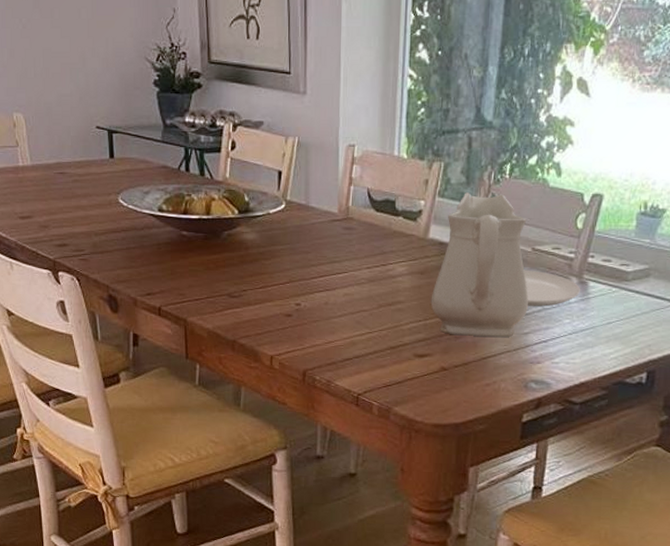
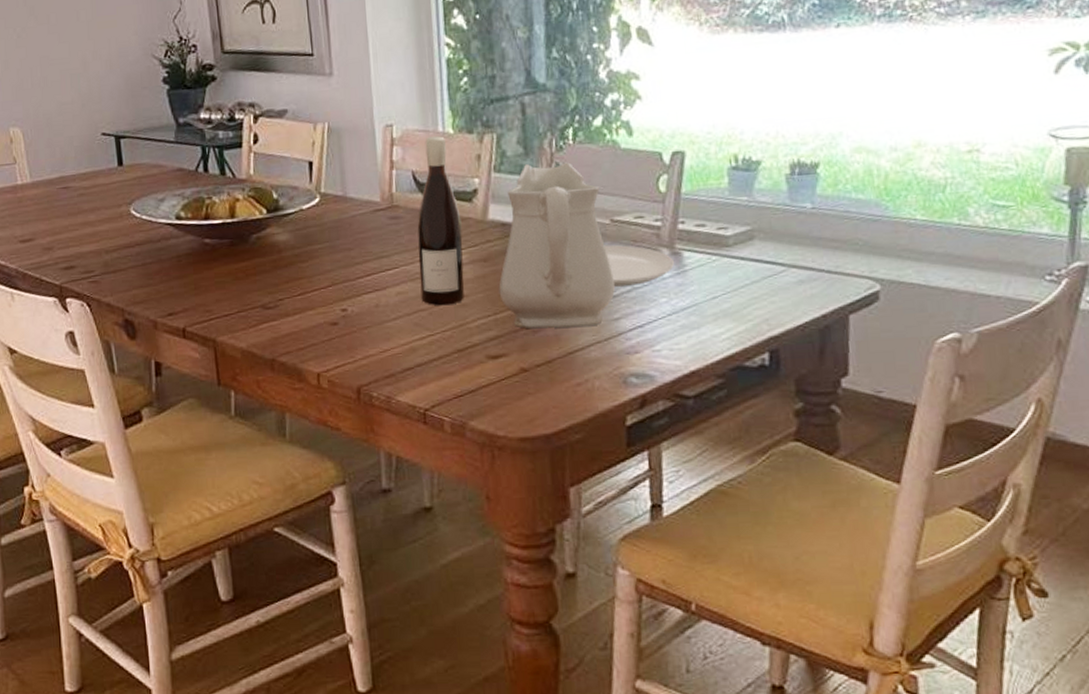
bottle: none [364,160,405,309] -> present [417,136,465,306]

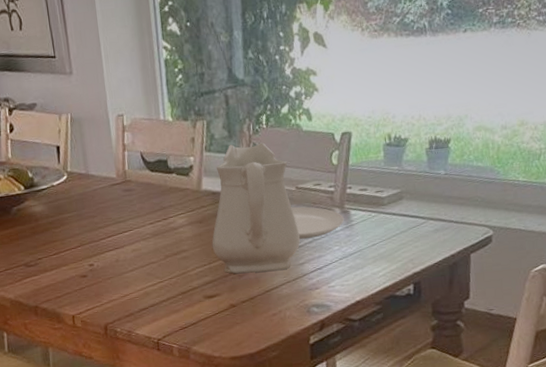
bottle: present [417,136,465,306] -> none [146,123,185,259]

